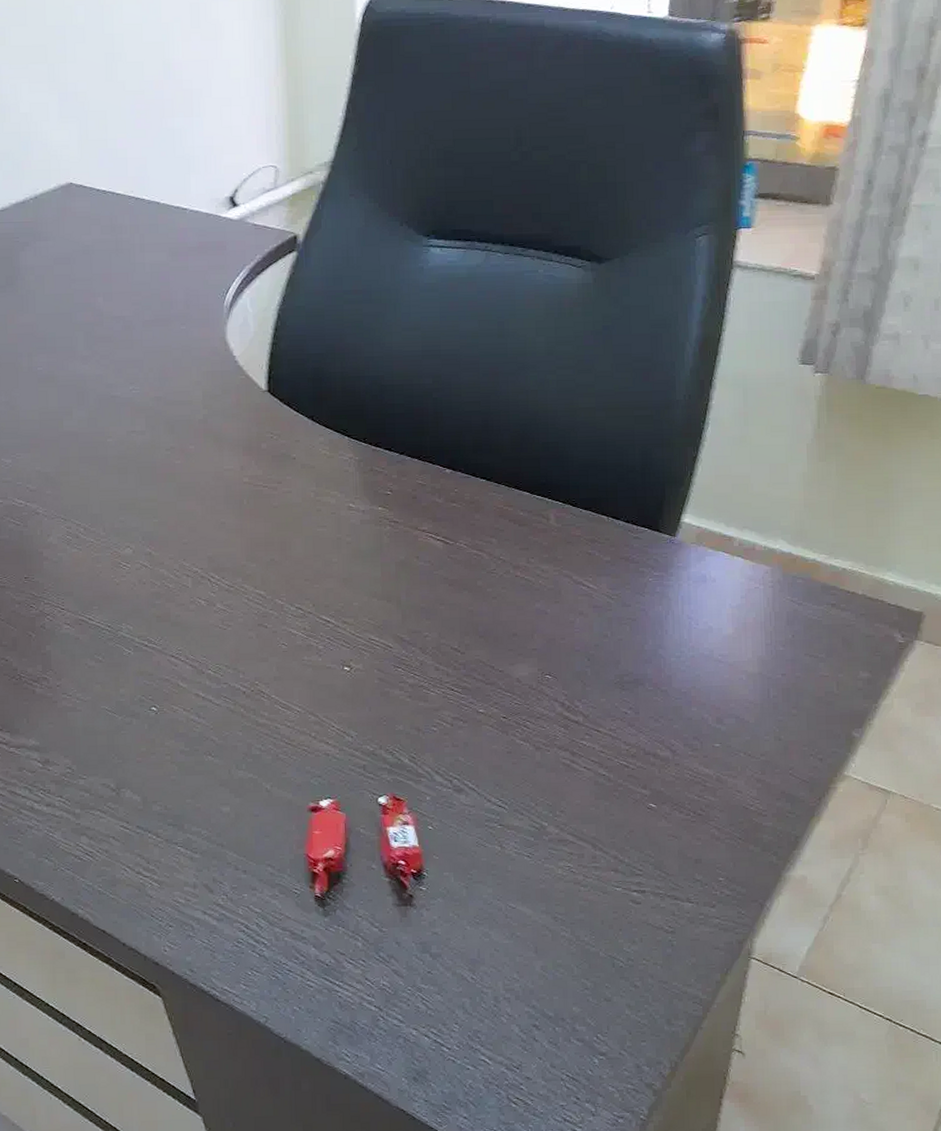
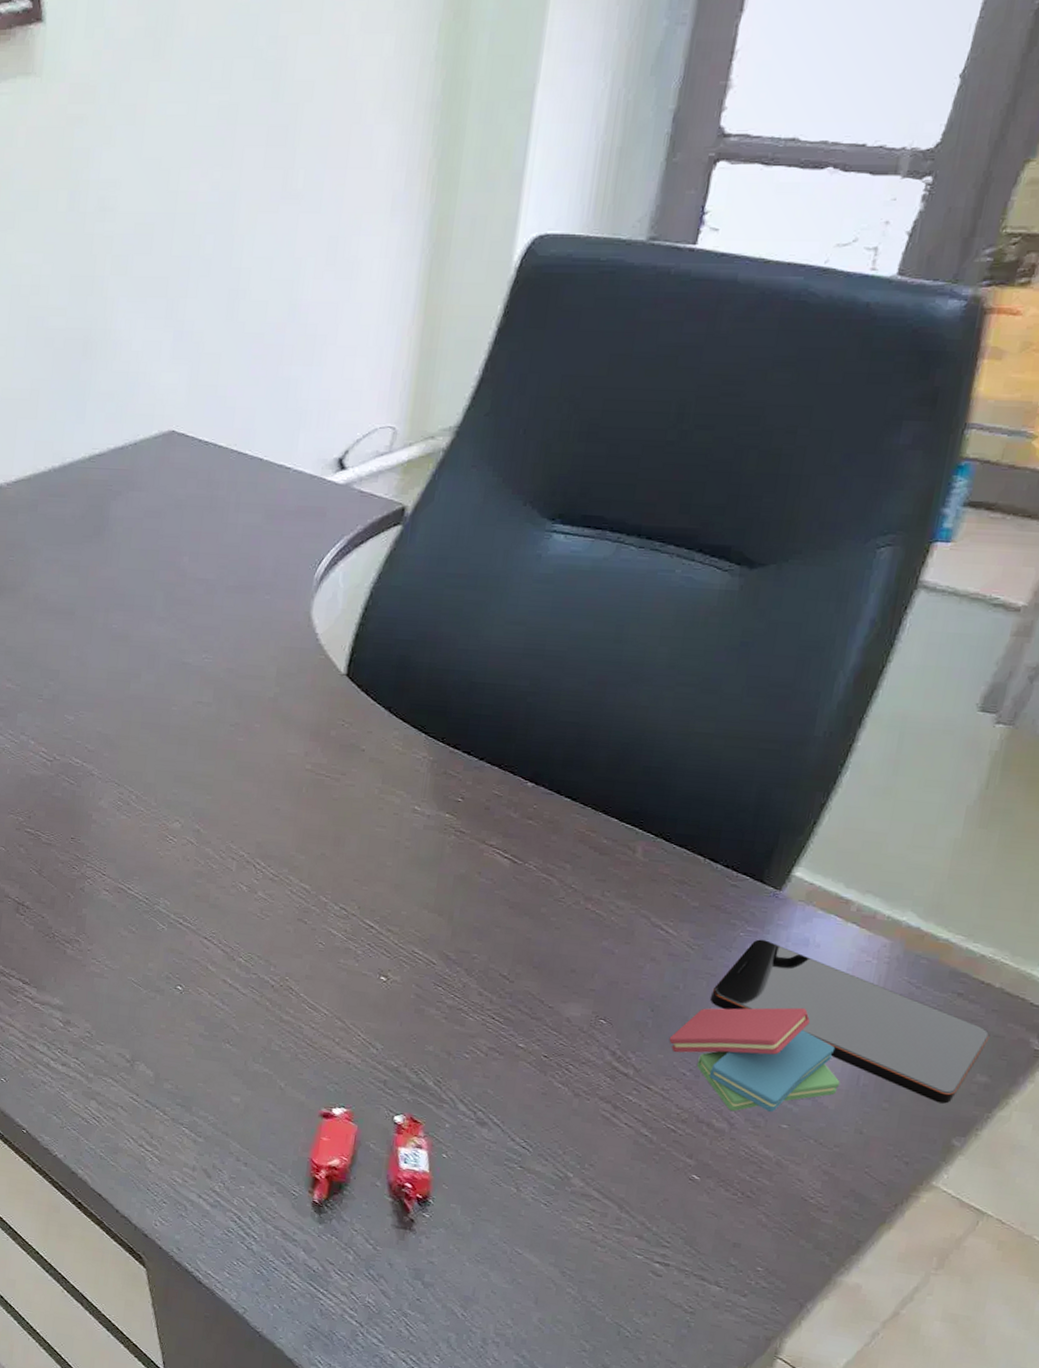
sticky notes: none [607,636,755,740] -> present [669,1007,840,1112]
phone: none [635,582,863,702] -> present [710,939,990,1104]

